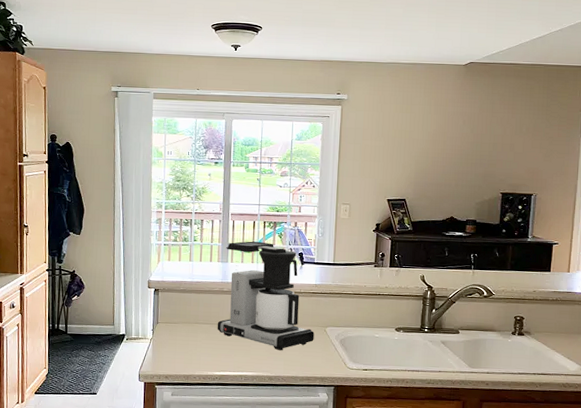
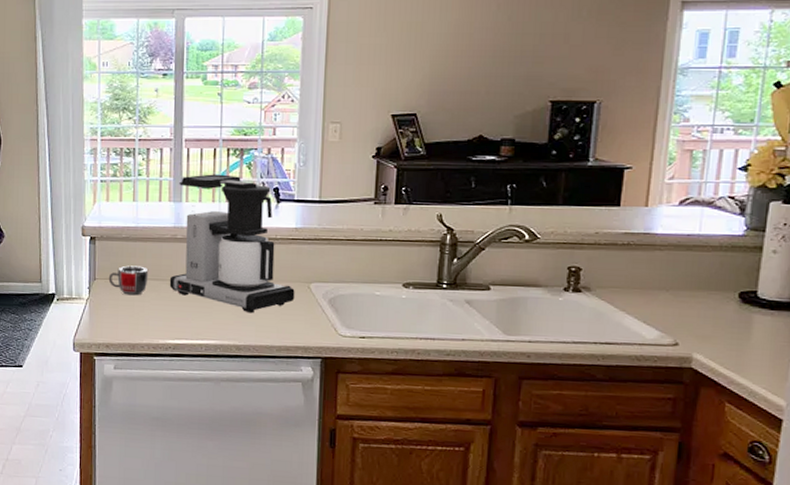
mug: none [168,312,201,336] -> present [108,265,149,296]

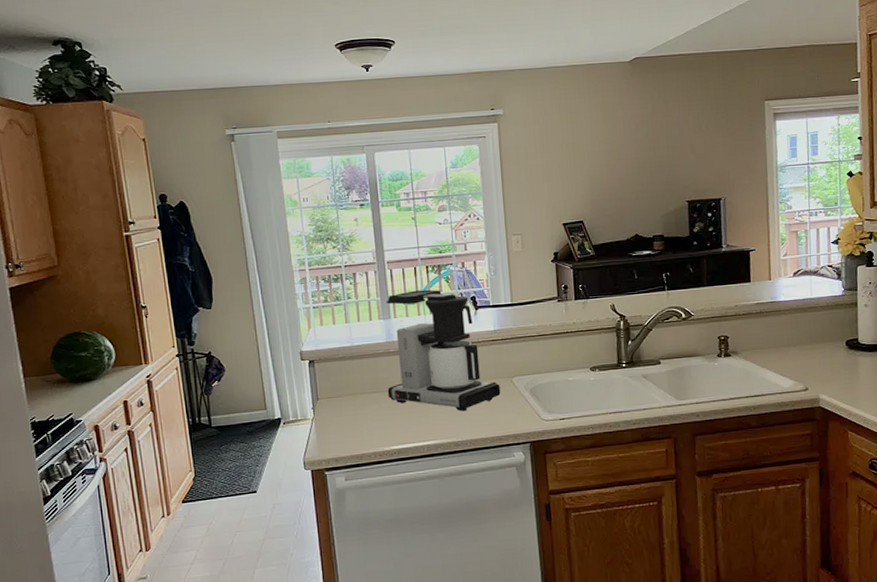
mug: present [108,265,149,296] -> none [330,381,368,410]

